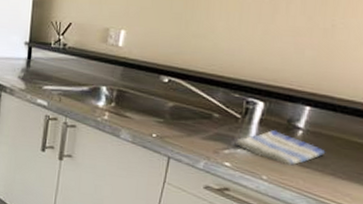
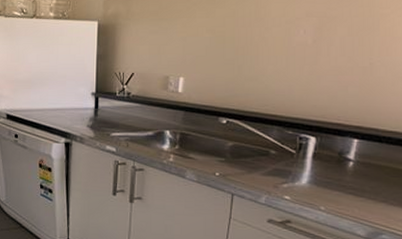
dish towel: present [234,129,326,166] -> none [292,162,376,195]

